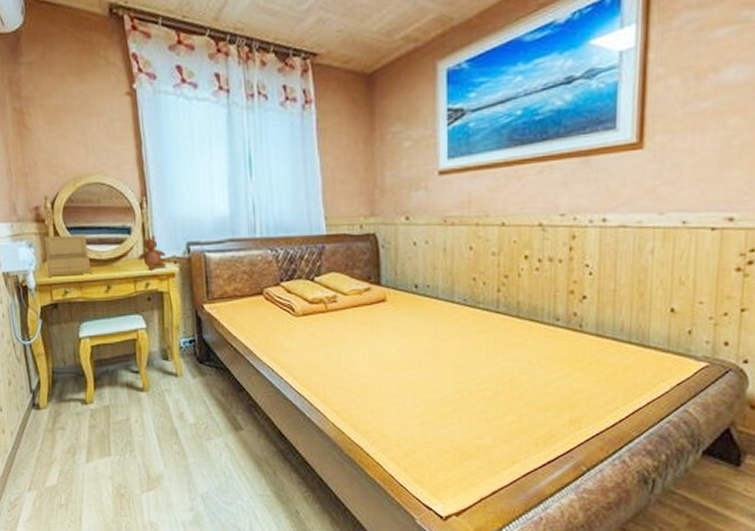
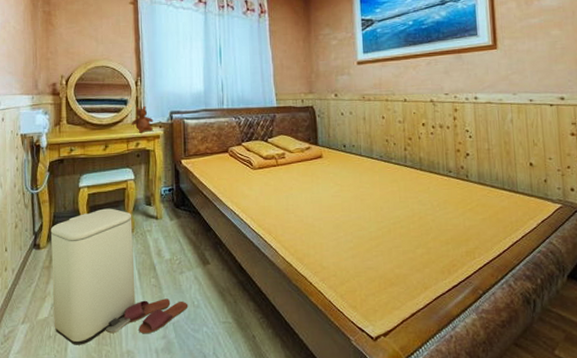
jewelry box: present [45,235,92,278] -> none [56,105,94,139]
pedal bin: none [50,363,156,515] -> present [50,208,136,345]
slippers: none [141,467,219,506] -> present [122,298,188,334]

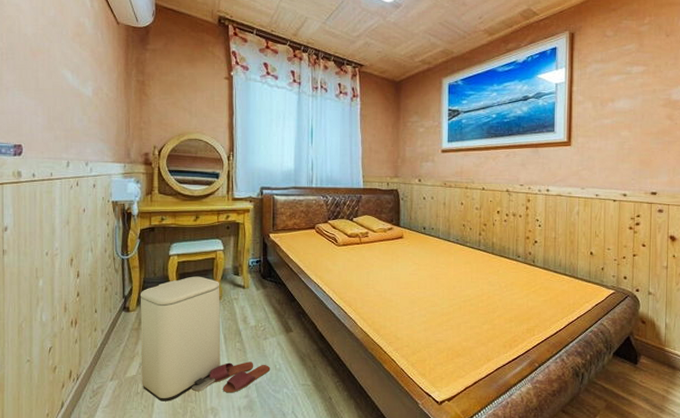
teddy bear: present [131,105,154,133] -> none [222,180,244,206]

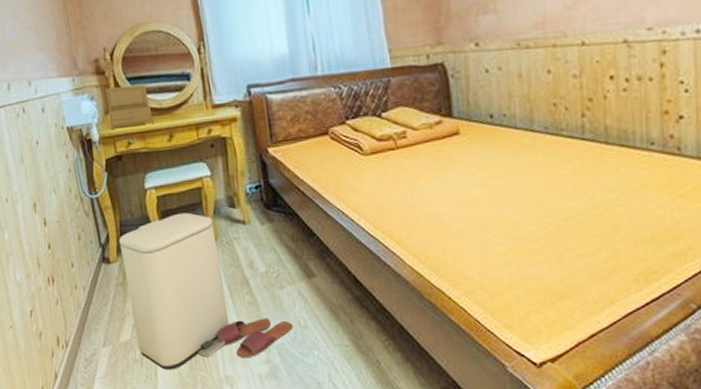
jewelry box: none [148,175,185,208] -> present [105,84,154,130]

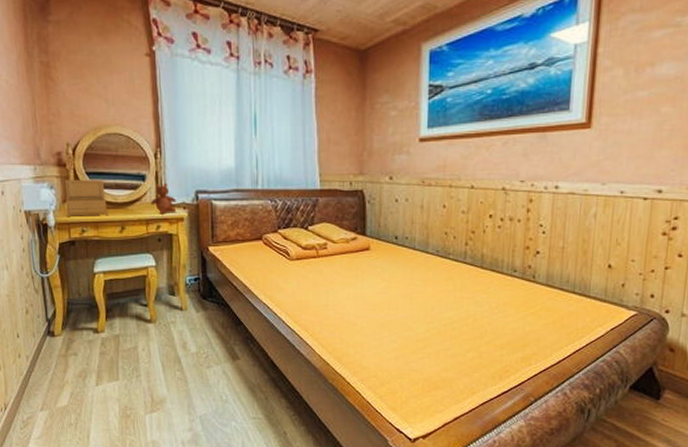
pedal bin: present [118,212,230,370] -> none [64,296,160,434]
teddy bear: none [198,79,227,117] -> present [150,182,177,215]
slippers: present [215,318,294,358] -> none [146,392,216,426]

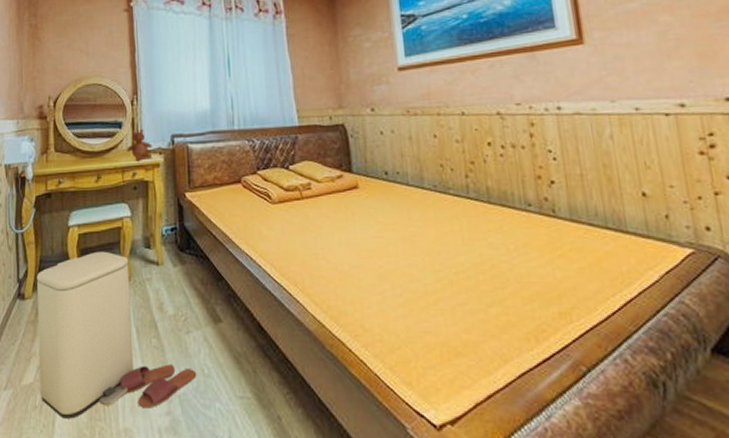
pedal bin: none [64,296,160,434] -> present [36,251,134,419]
jewelry box: present [65,179,108,218] -> none [43,130,84,169]
slippers: none [146,392,216,426] -> present [118,364,197,409]

